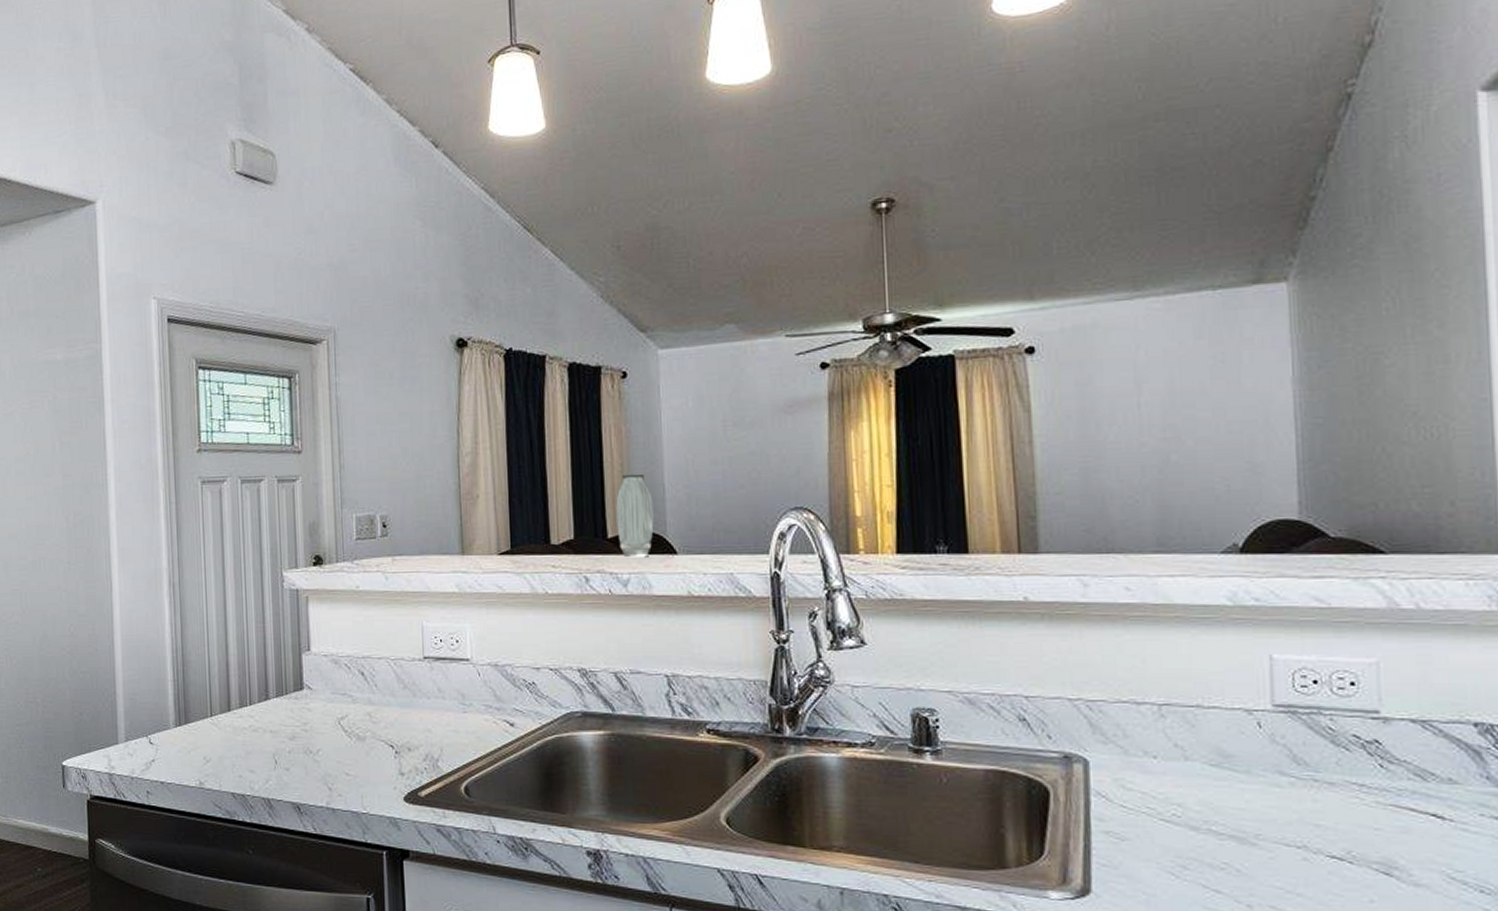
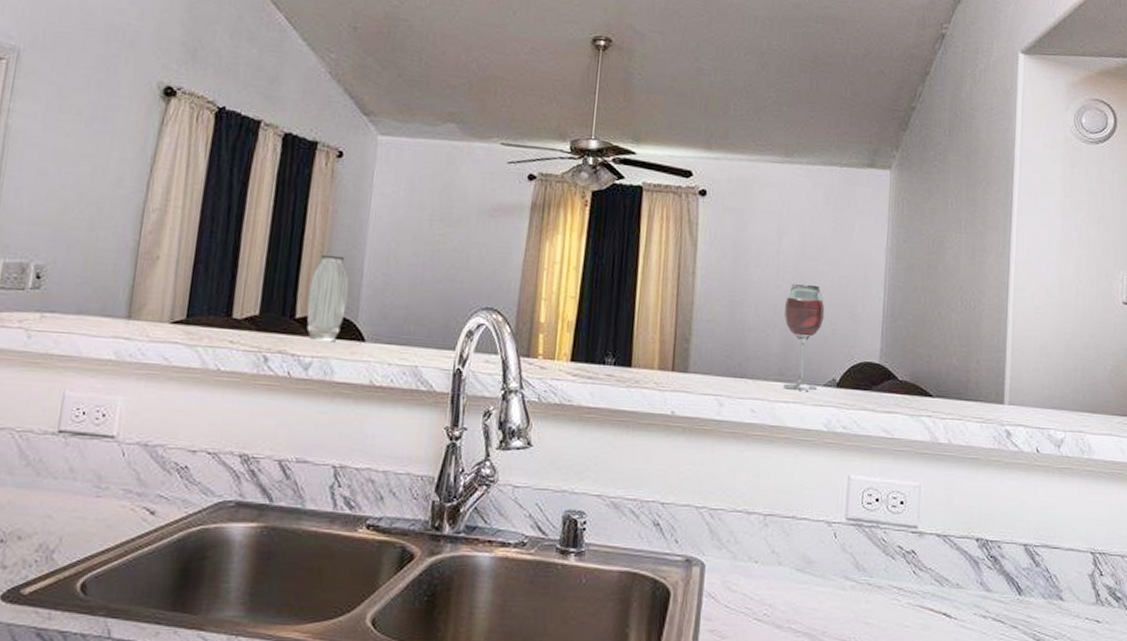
wineglass: none [1154,436,1212,561] -> present [783,283,825,391]

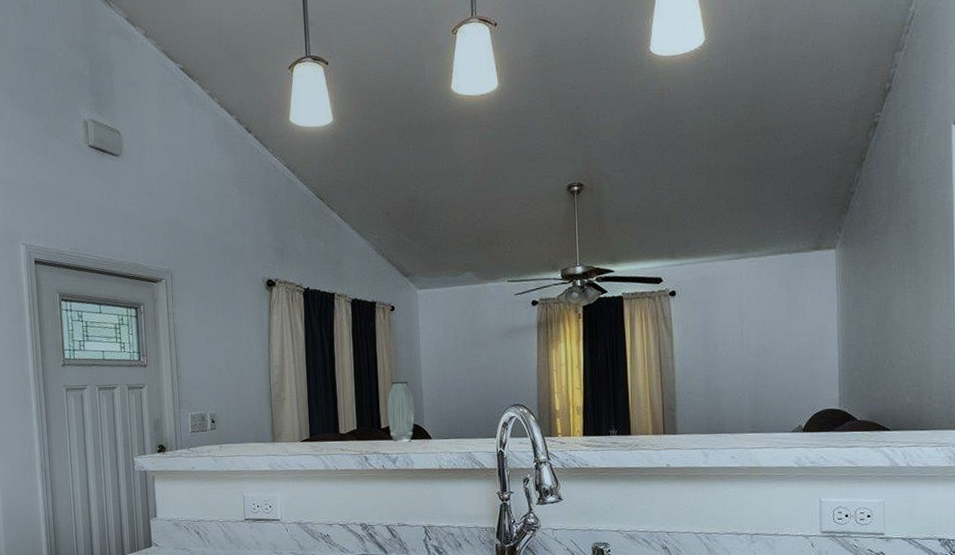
wineglass: present [783,283,825,391] -> none [751,353,787,438]

